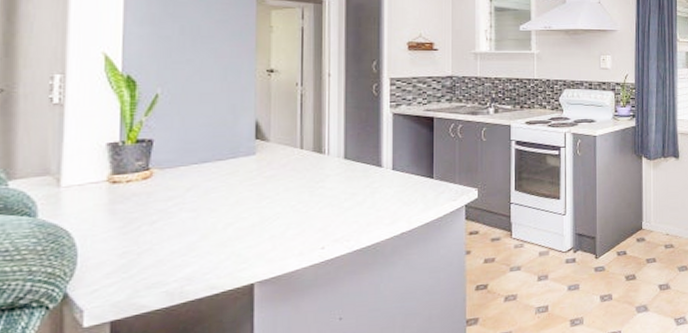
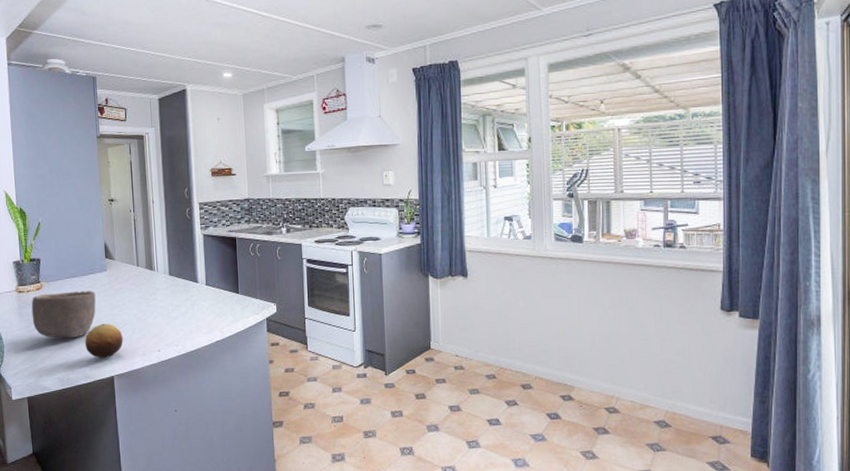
bowl: none [131,179,236,240] -> present [31,291,96,338]
fruit: none [213,218,272,263] -> present [85,323,123,359]

